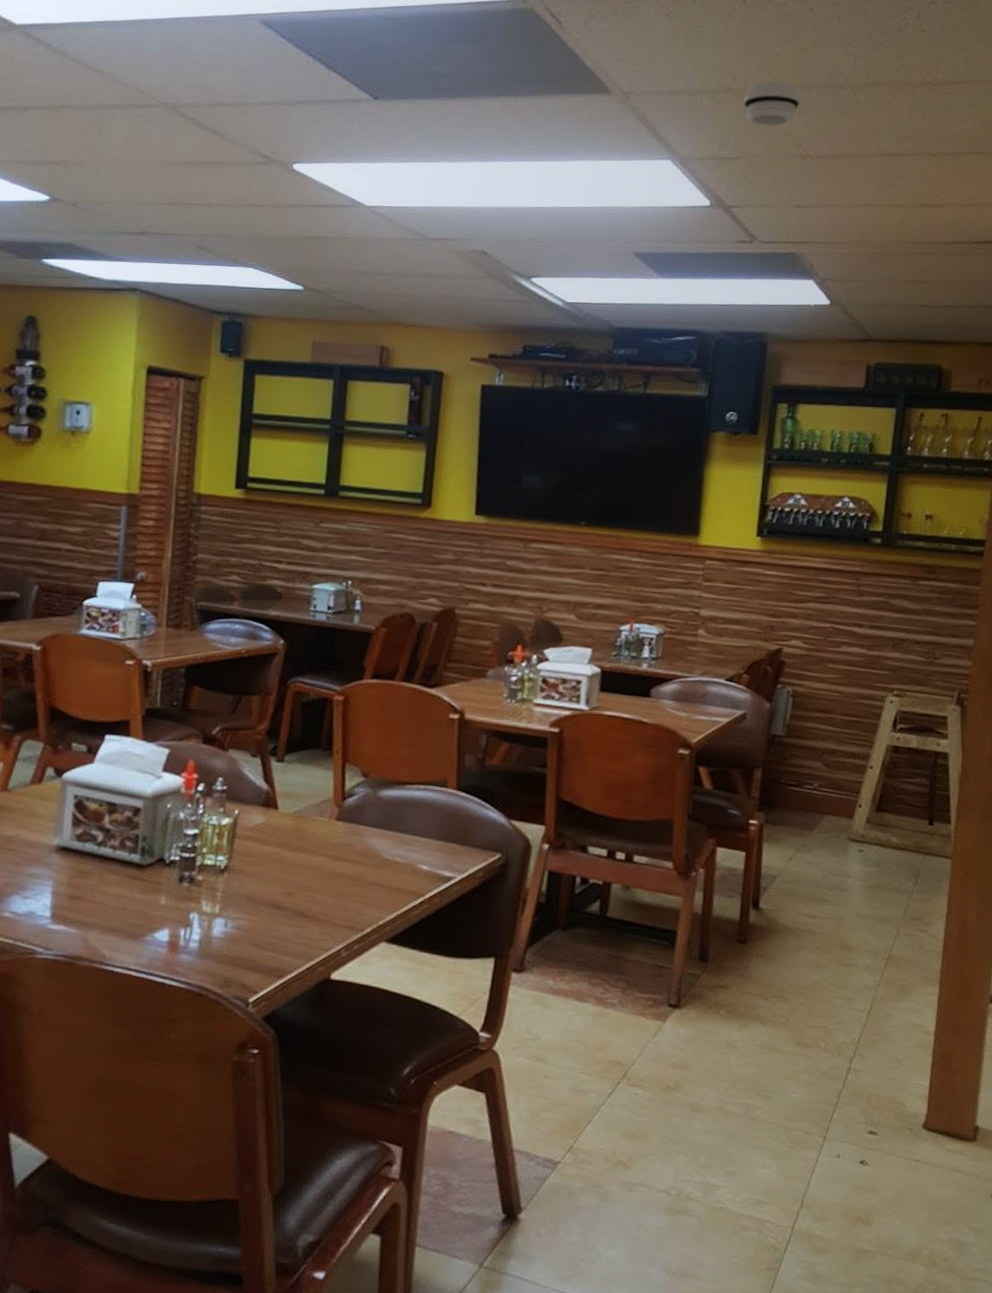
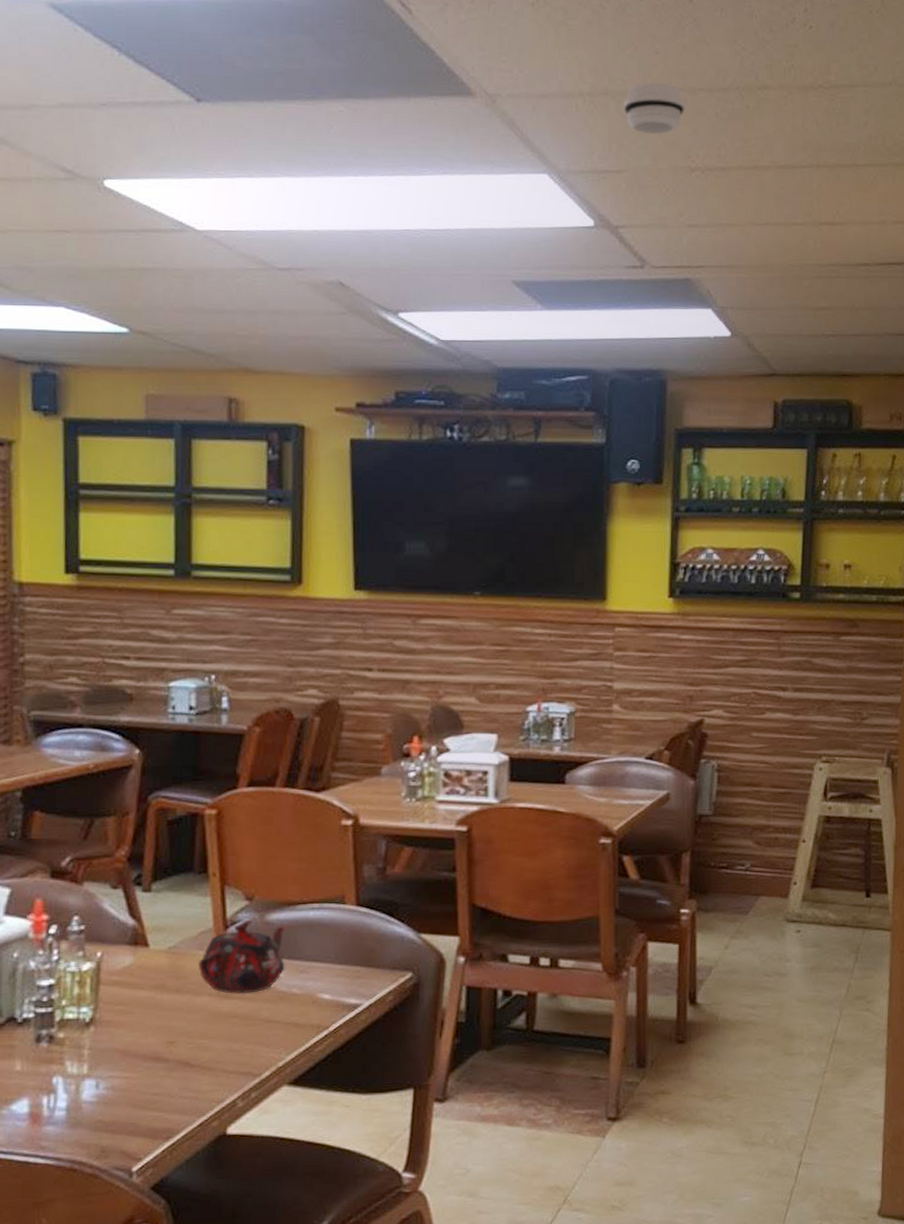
teapot: none [317,794,395,859] -> present [198,920,286,995]

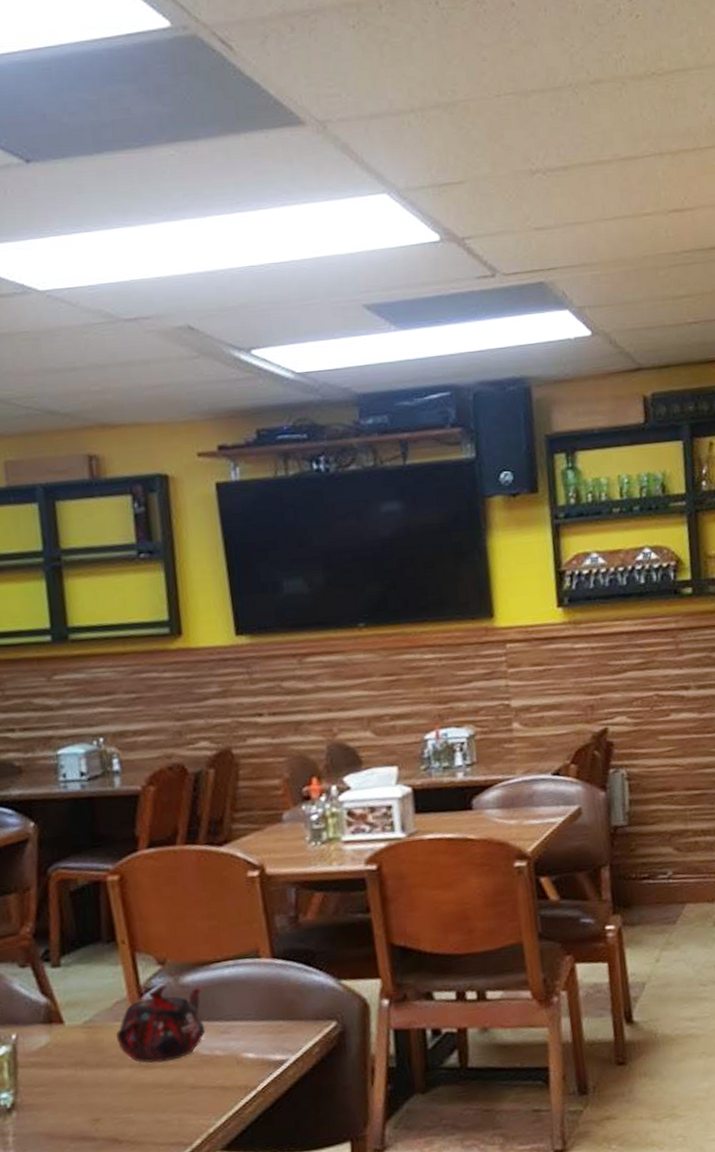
smoke detector: present [623,82,685,135] -> none [456,89,519,142]

